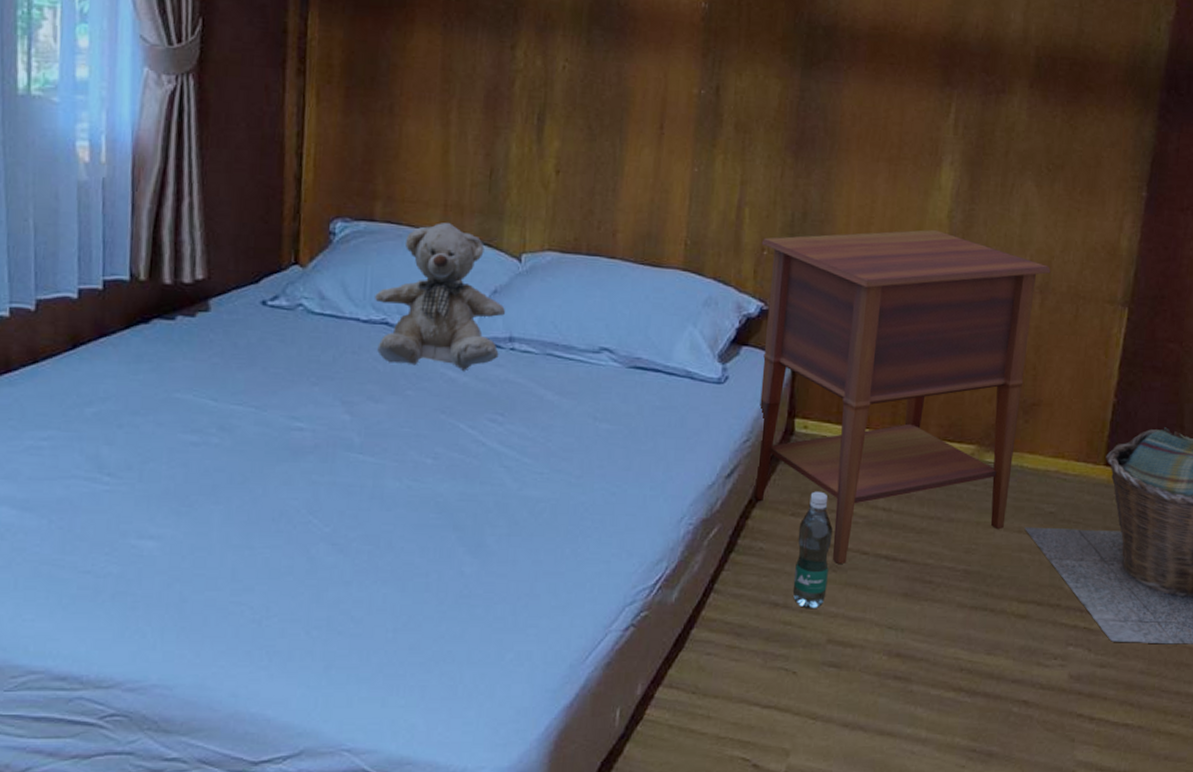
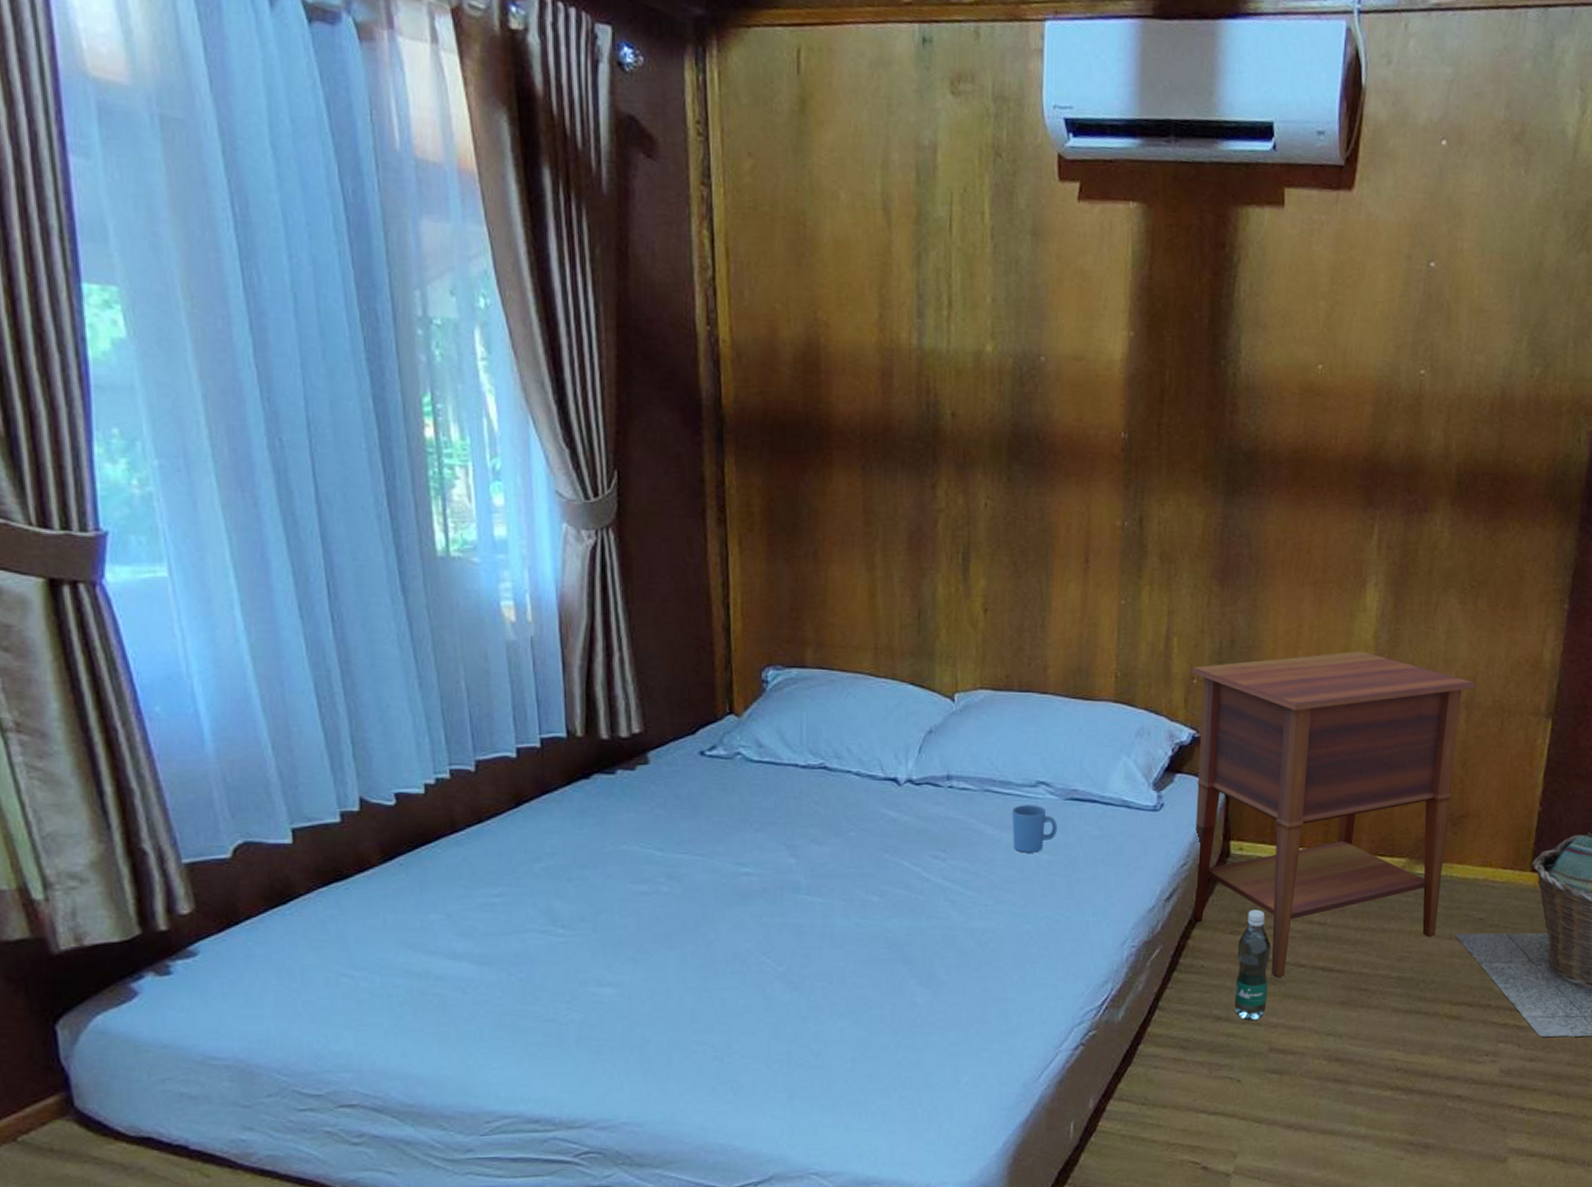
teddy bear: present [375,223,506,371] -> none [812,666,942,810]
mug: none [572,371,619,421] -> present [1012,805,1058,853]

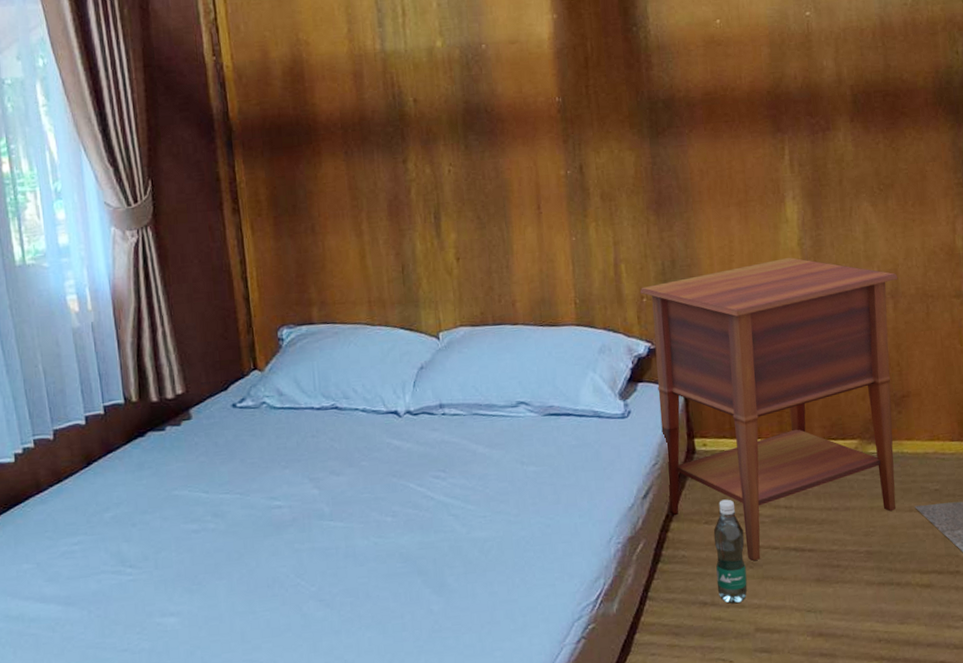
mug: present [1012,805,1058,853] -> none [498,423,540,467]

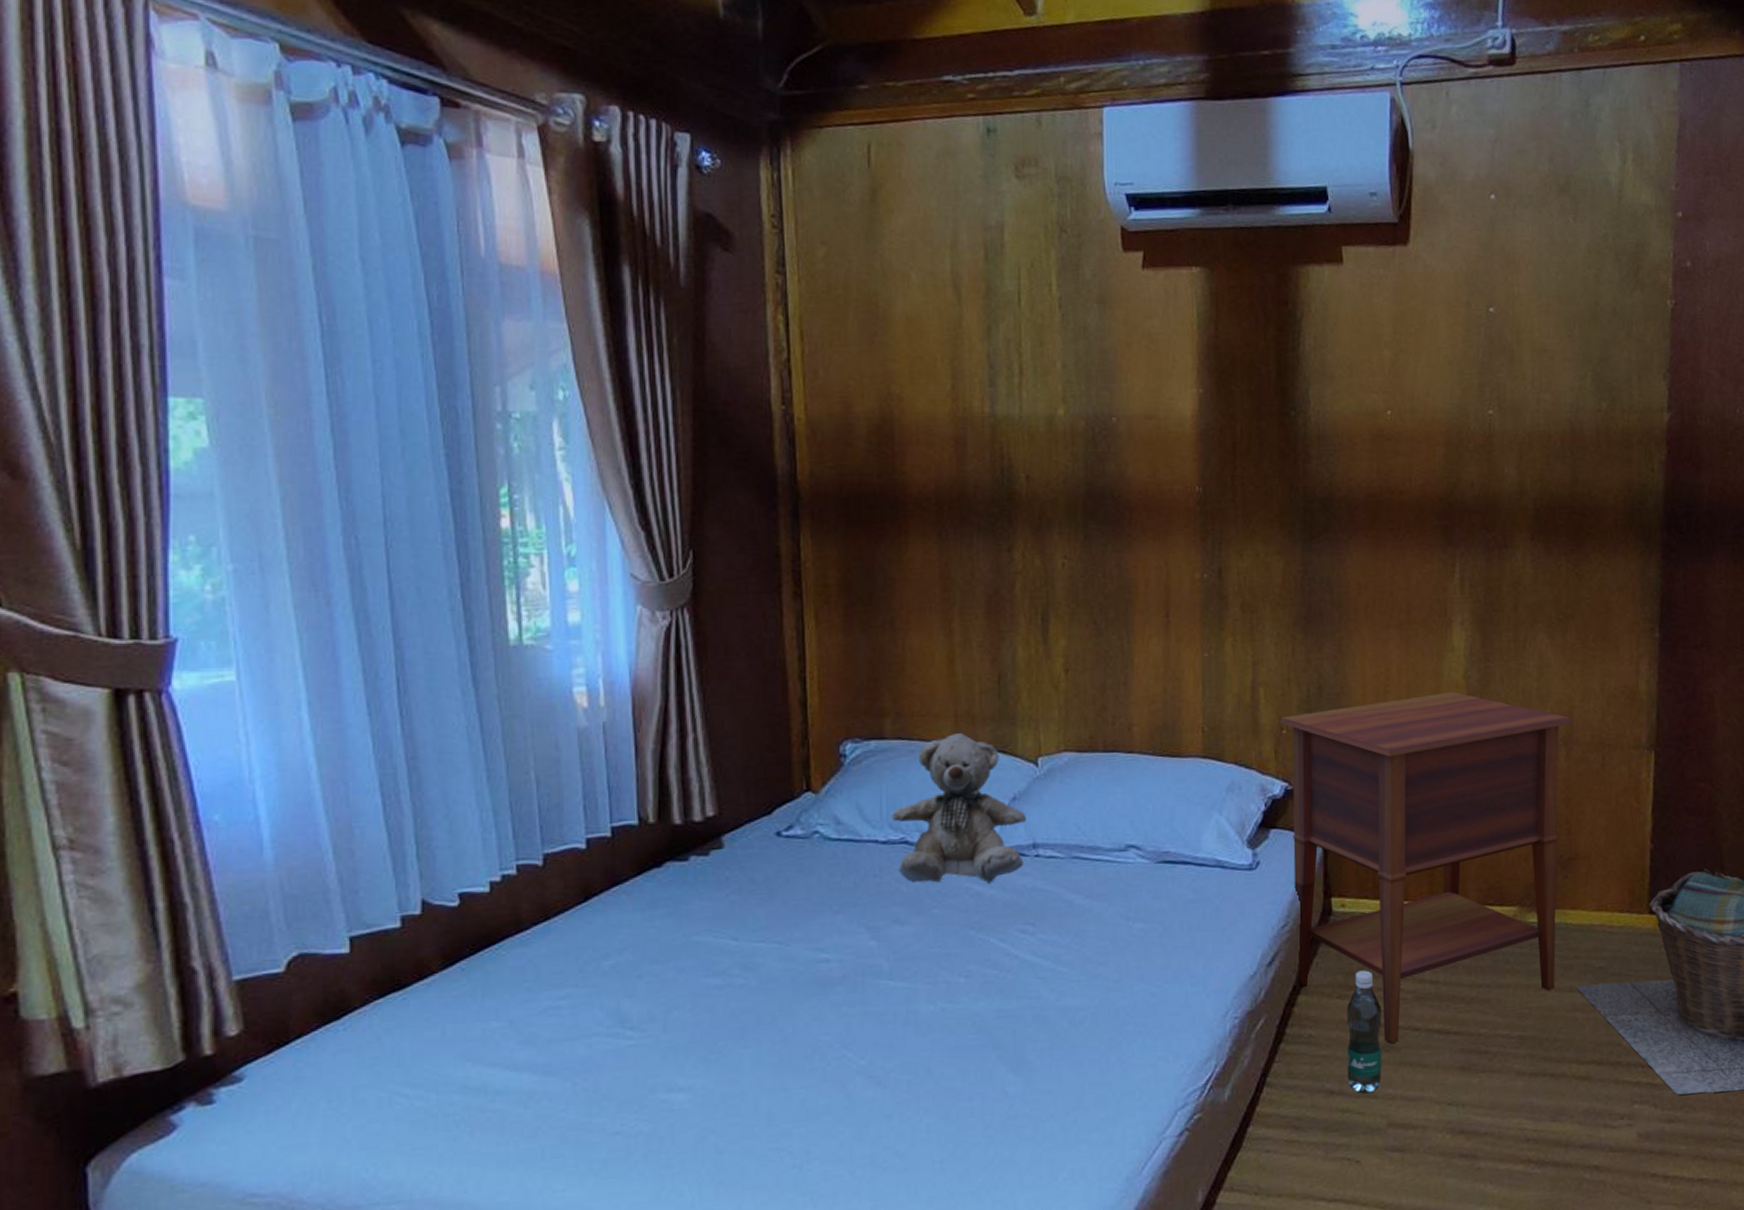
teddy bear: none [323,316,434,441] -> present [892,733,1027,883]

